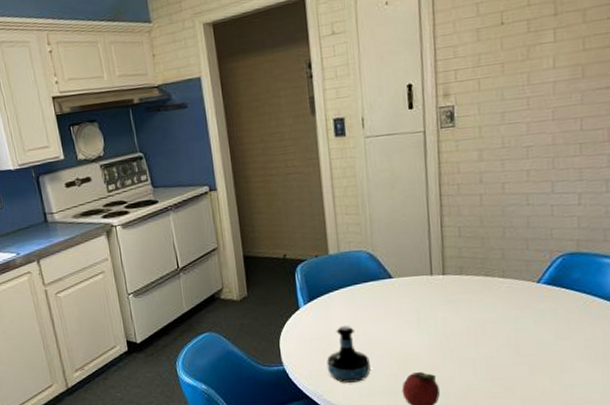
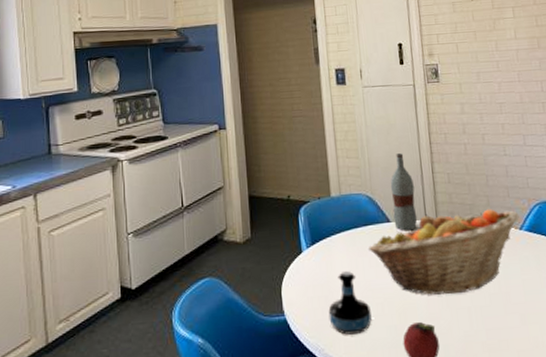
fruit basket: none [367,262,538,348] -> present [367,209,519,295]
bottle: none [393,207,422,287] -> present [390,153,418,231]

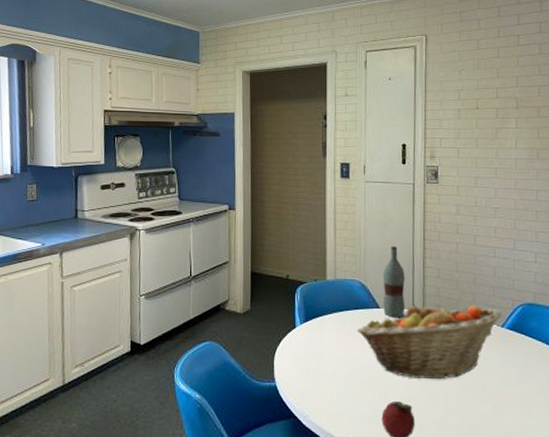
tequila bottle: present [328,270,372,335] -> none [315,348,354,406]

